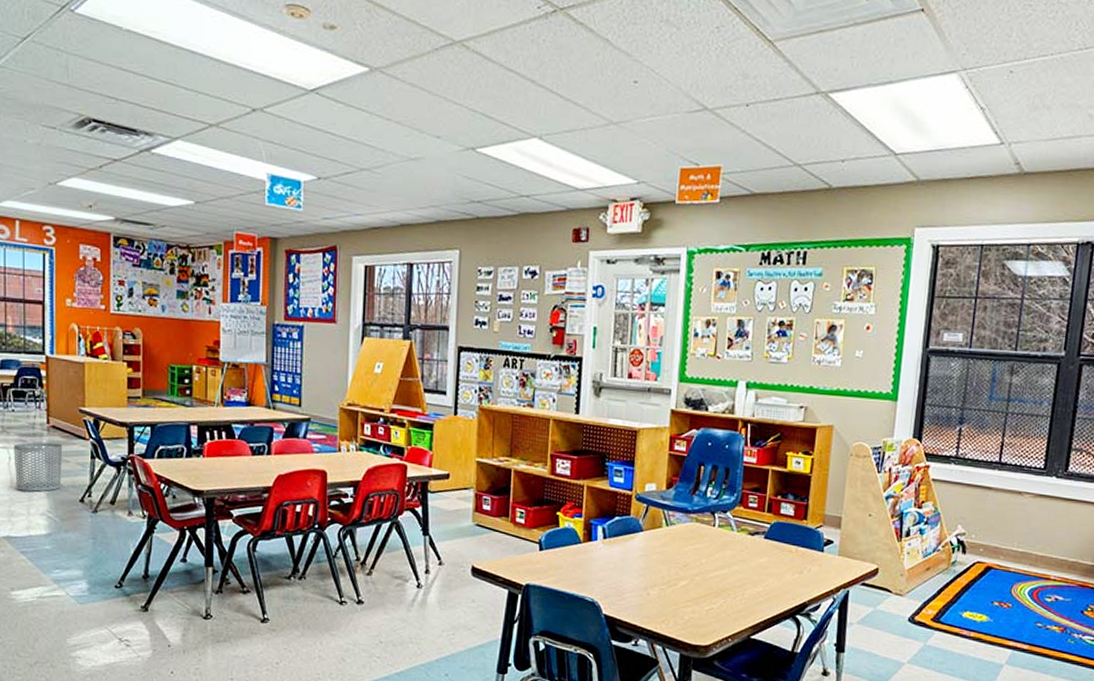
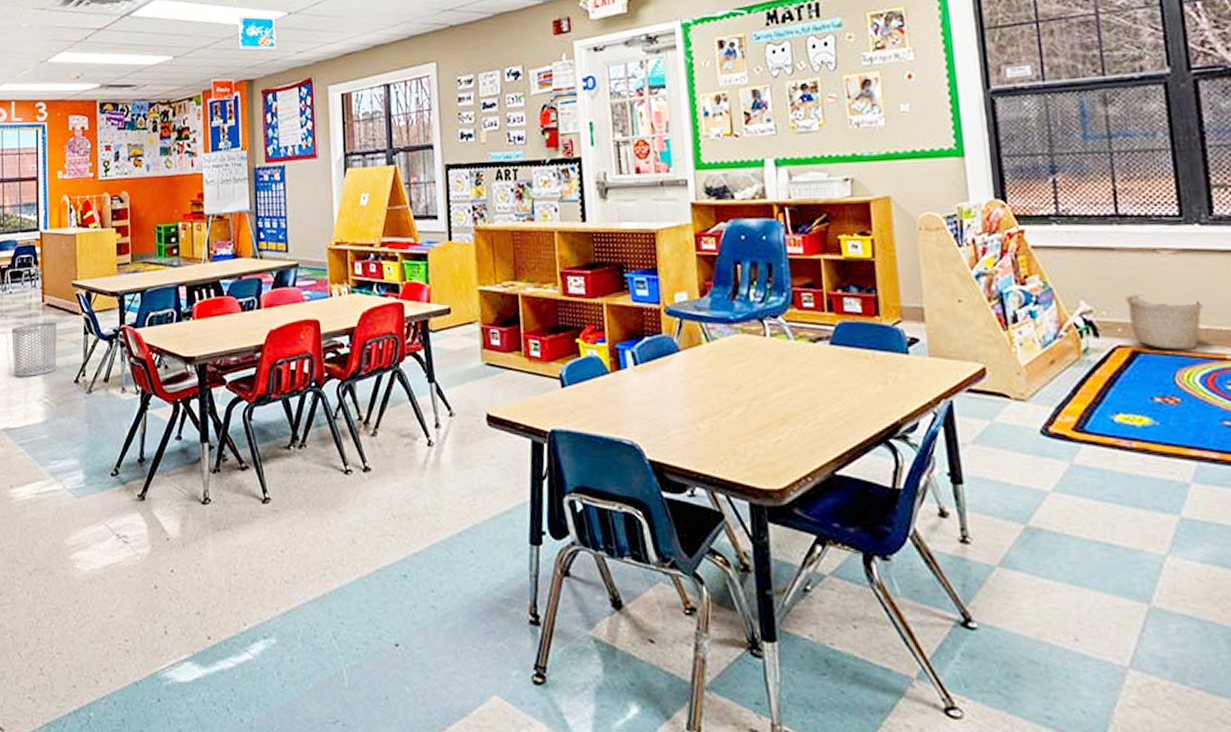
basket: none [990,524,1044,570] -> present [1125,294,1203,350]

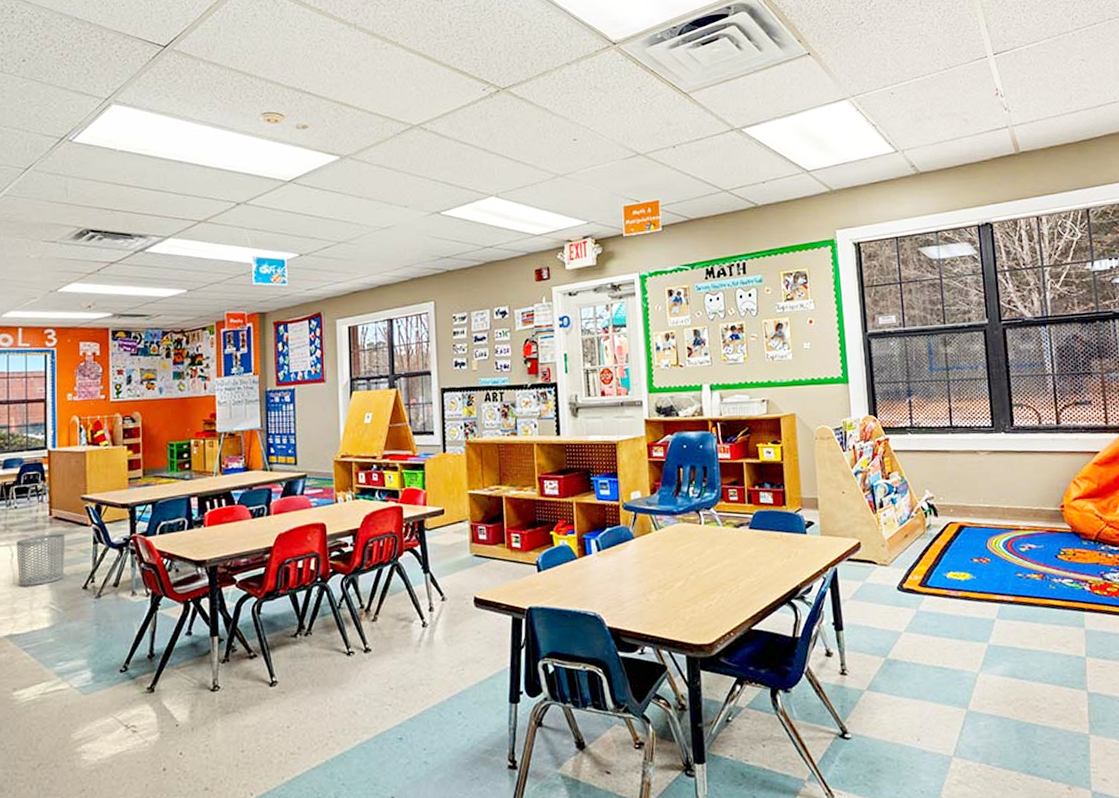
basket: present [1125,294,1203,350] -> none [956,484,1006,524]

